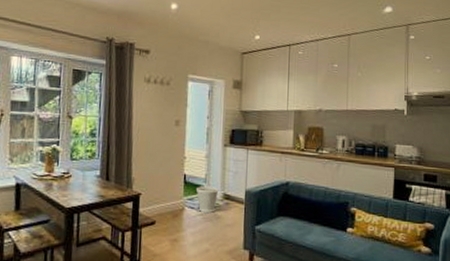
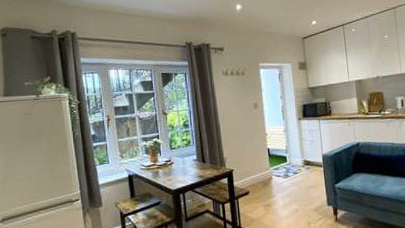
wastebasket: present [196,186,219,213] -> none [280,156,300,179]

